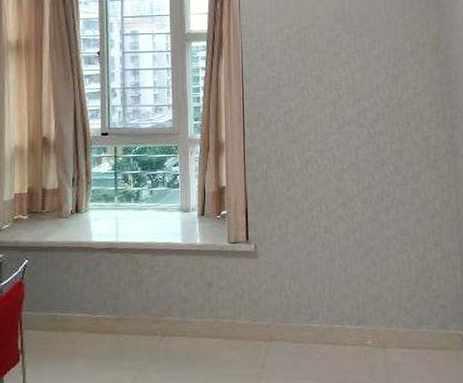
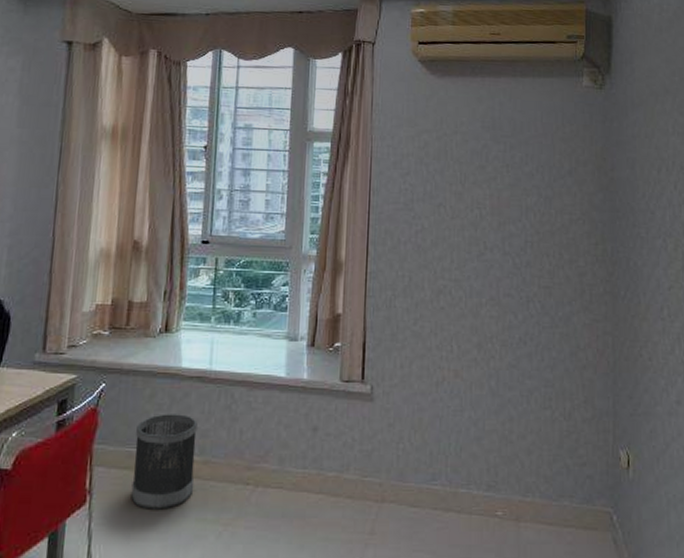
wastebasket: none [57,280,111,363] -> present [131,414,197,510]

